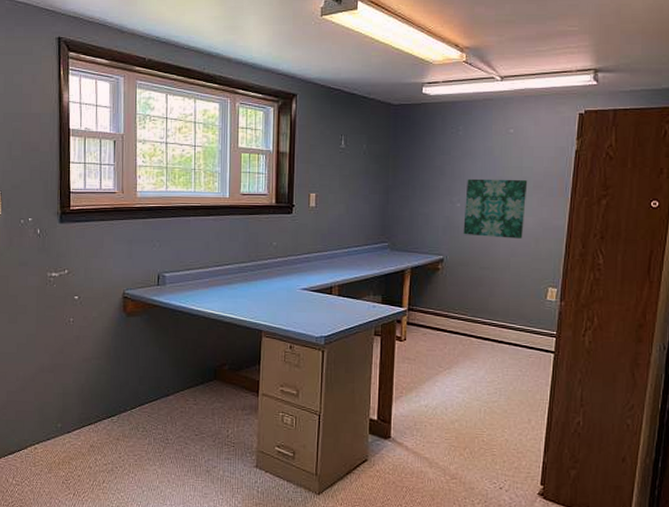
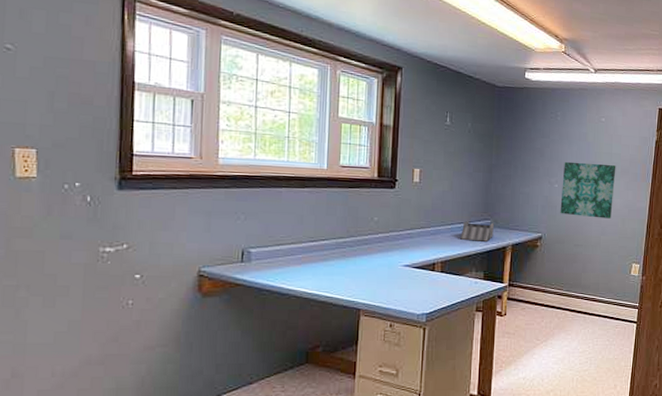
desk organizer: none [357,243,392,265] -> present [460,220,494,242]

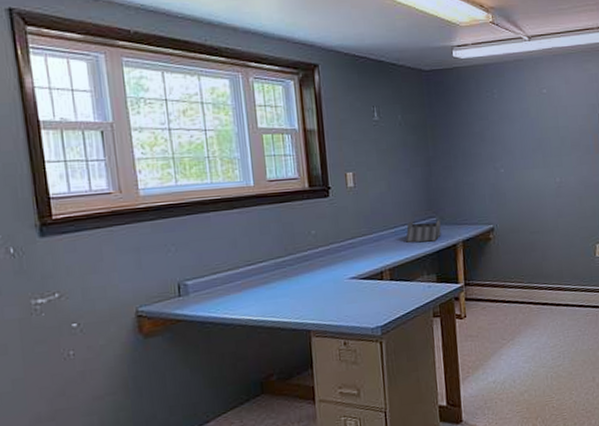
wall art: present [560,161,616,219] -> none [507,140,567,201]

